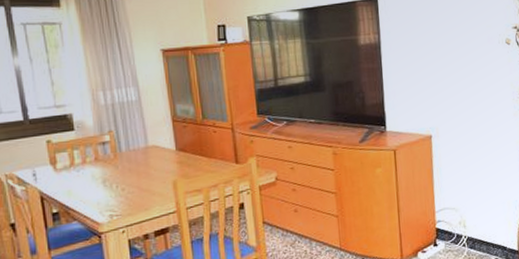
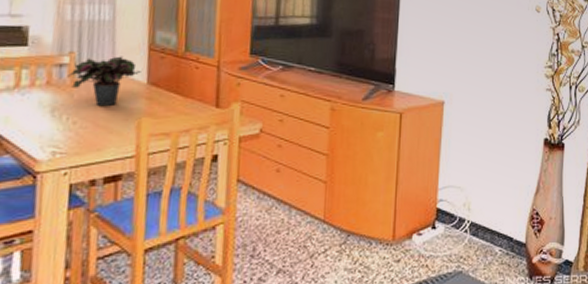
potted plant: none [110,129,169,173] -> present [67,56,141,106]

